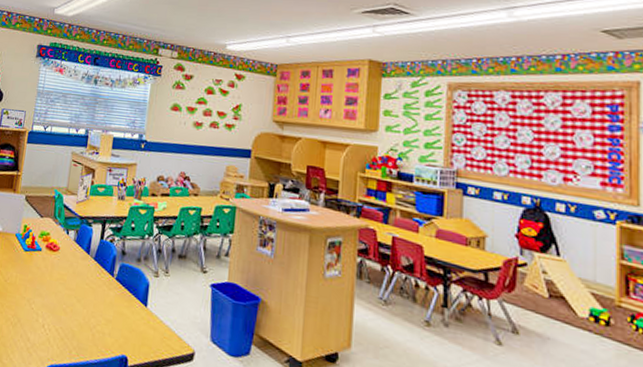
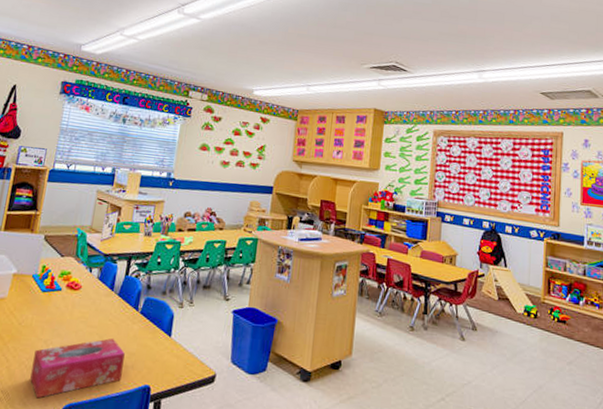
tissue box: none [15,302,102,356] -> present [30,338,125,399]

